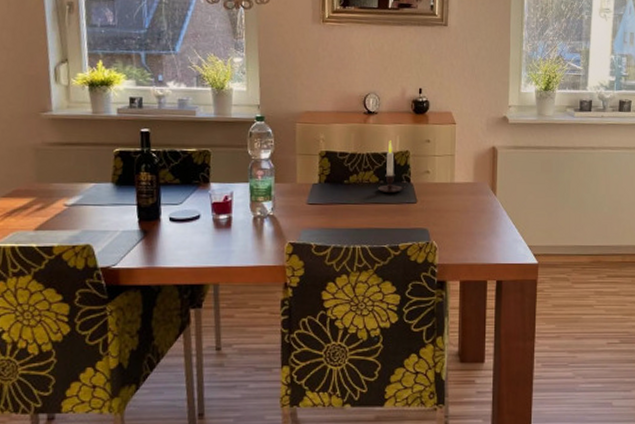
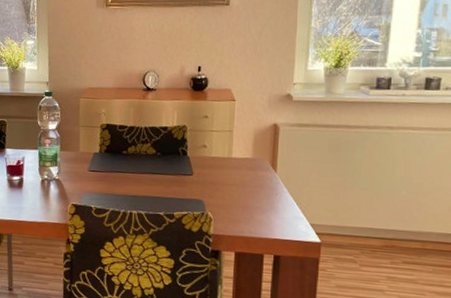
candle: present [378,140,409,193] -> none [155,115,186,165]

